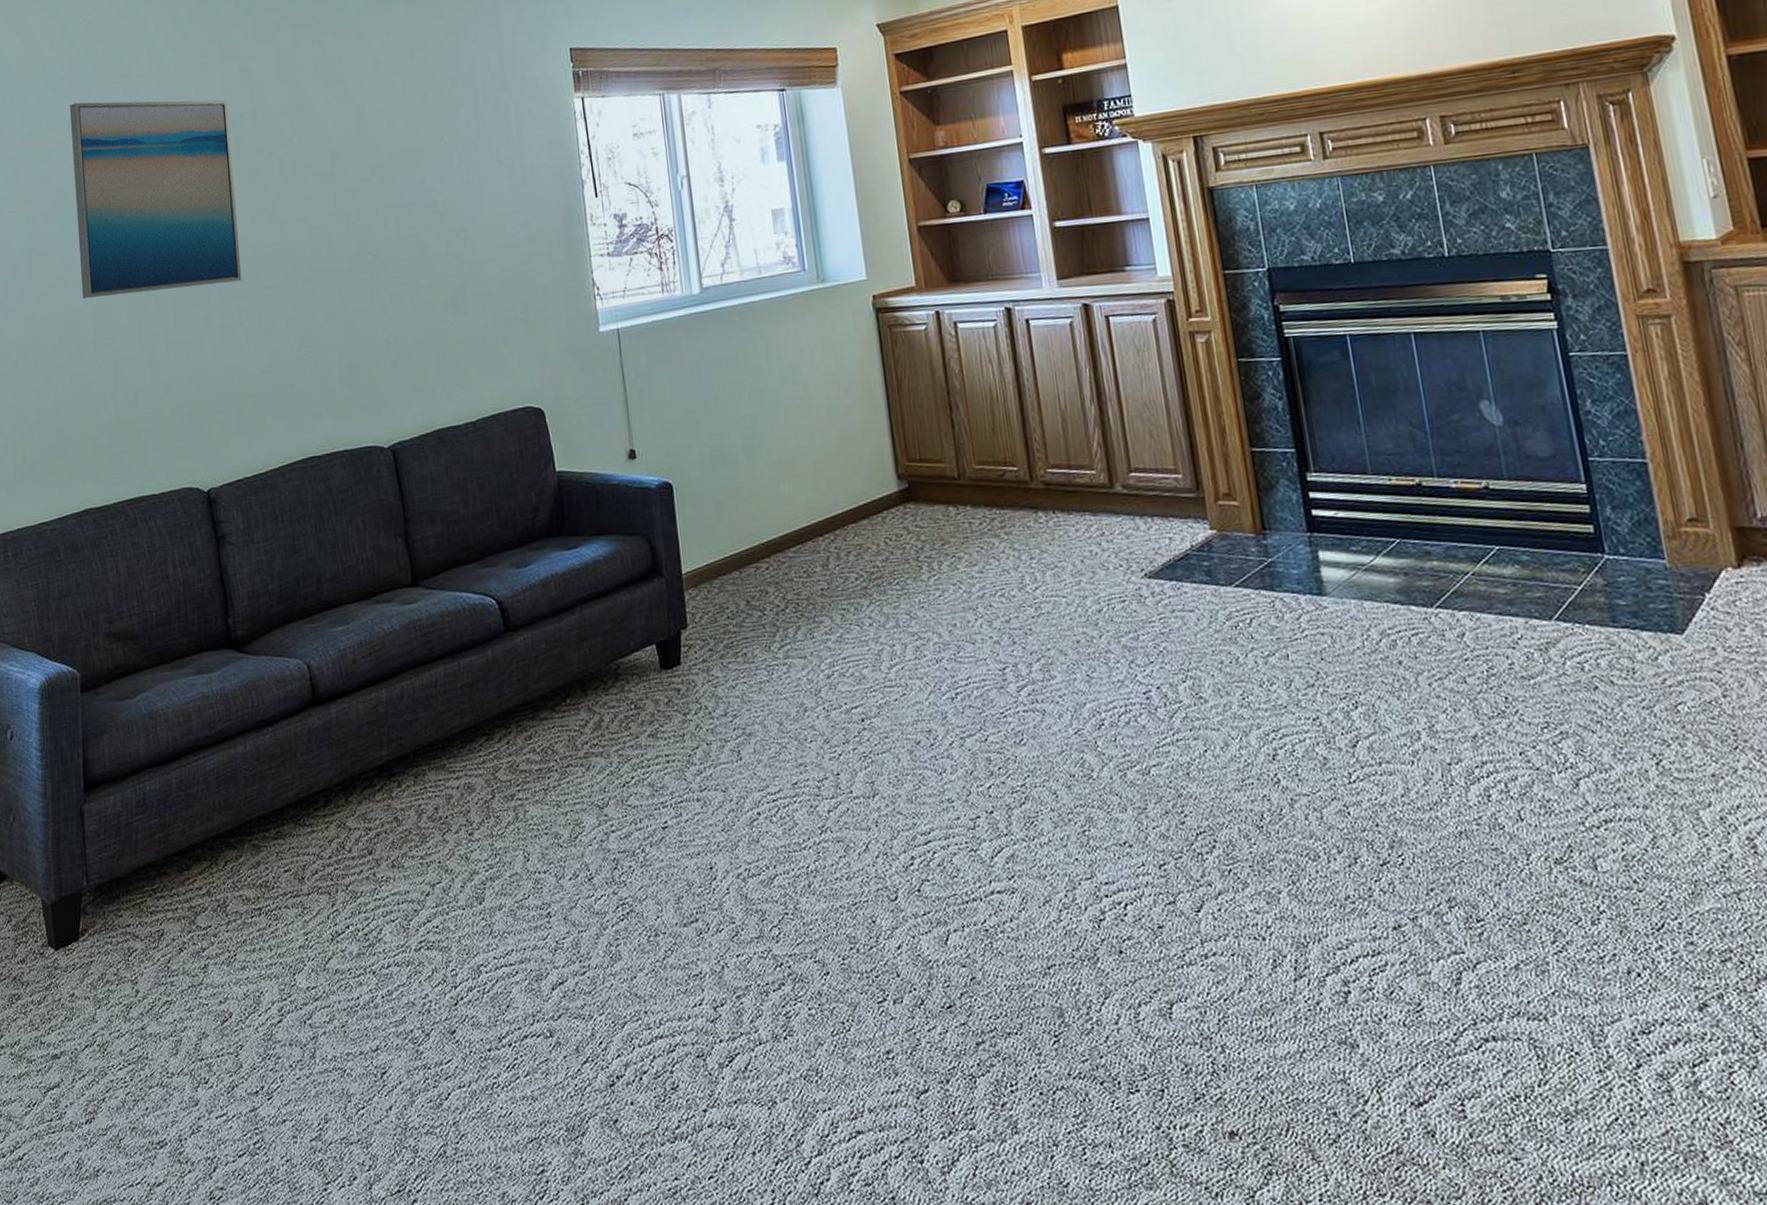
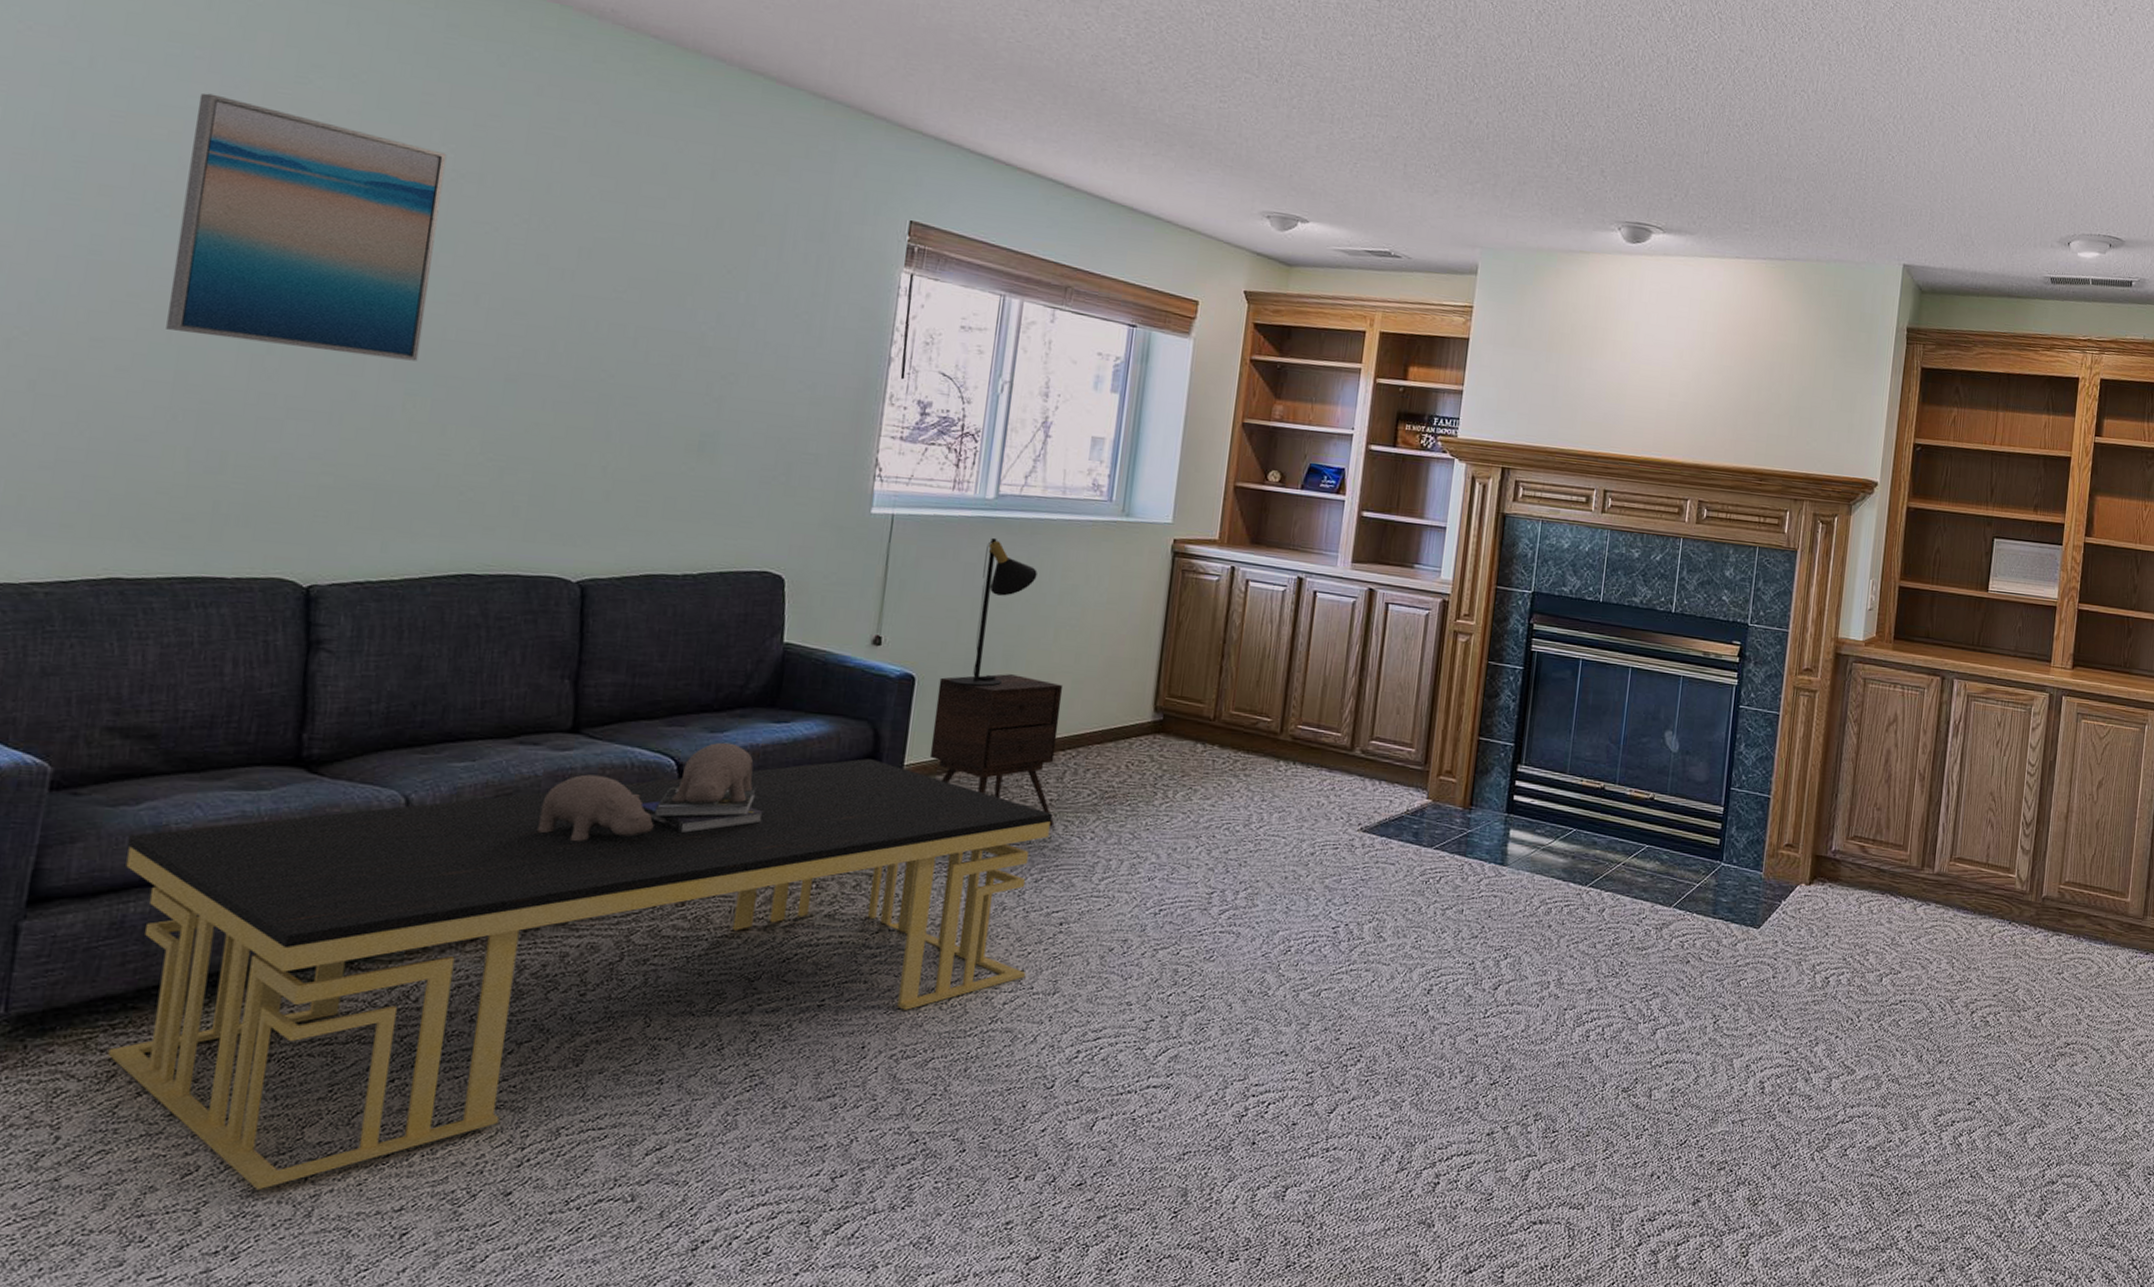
coffee table: none [135,572,843,1034] -> present [107,742,1053,1191]
side table: none [693,465,832,618] -> present [929,674,1064,827]
table lamp: none [703,331,756,486] -> present [950,537,1038,687]

